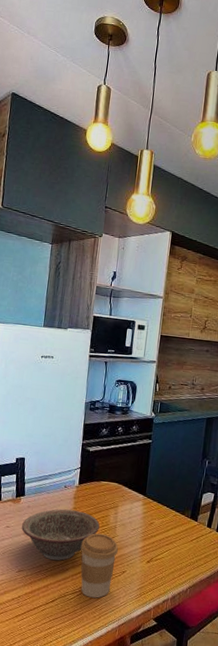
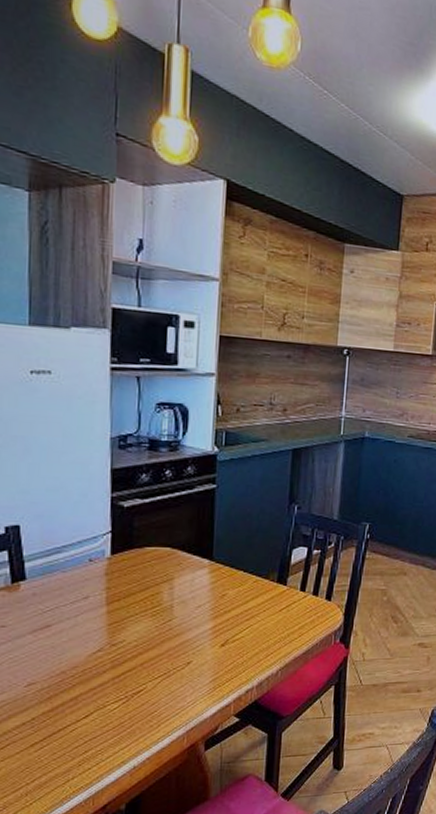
decorative bowl: present [22,509,100,561] -> none [26,591,148,663]
coffee cup: present [80,533,118,598] -> none [121,617,178,703]

